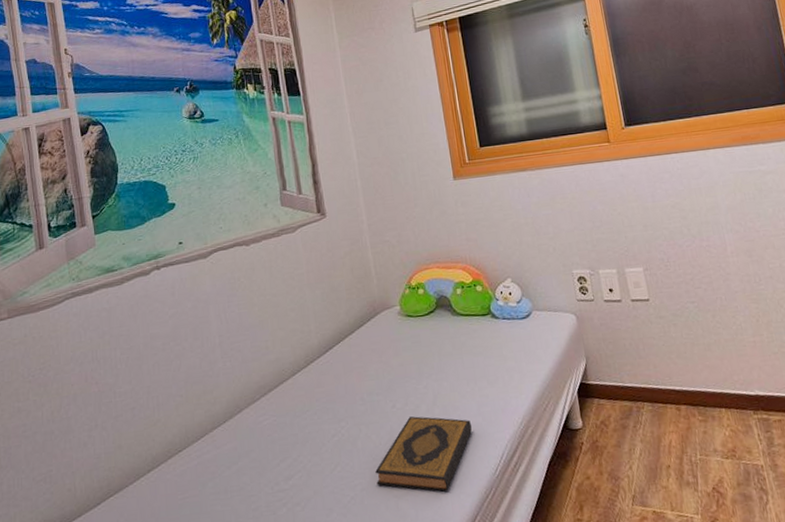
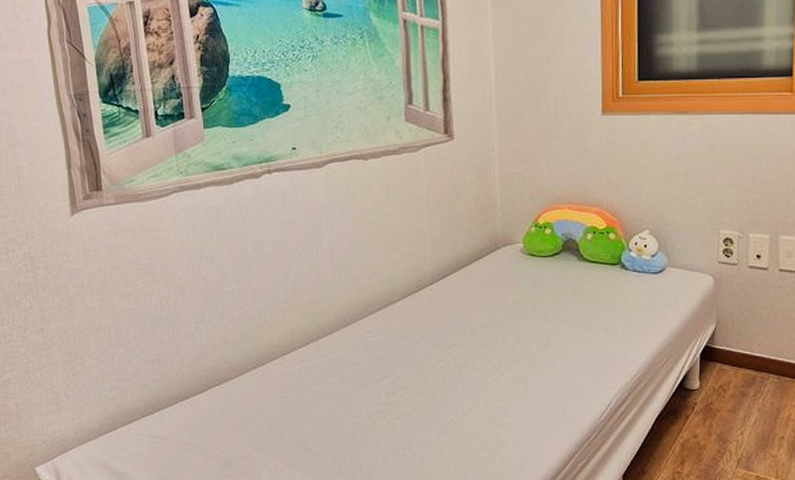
hardback book: present [375,416,473,492] -> none [478,354,583,428]

